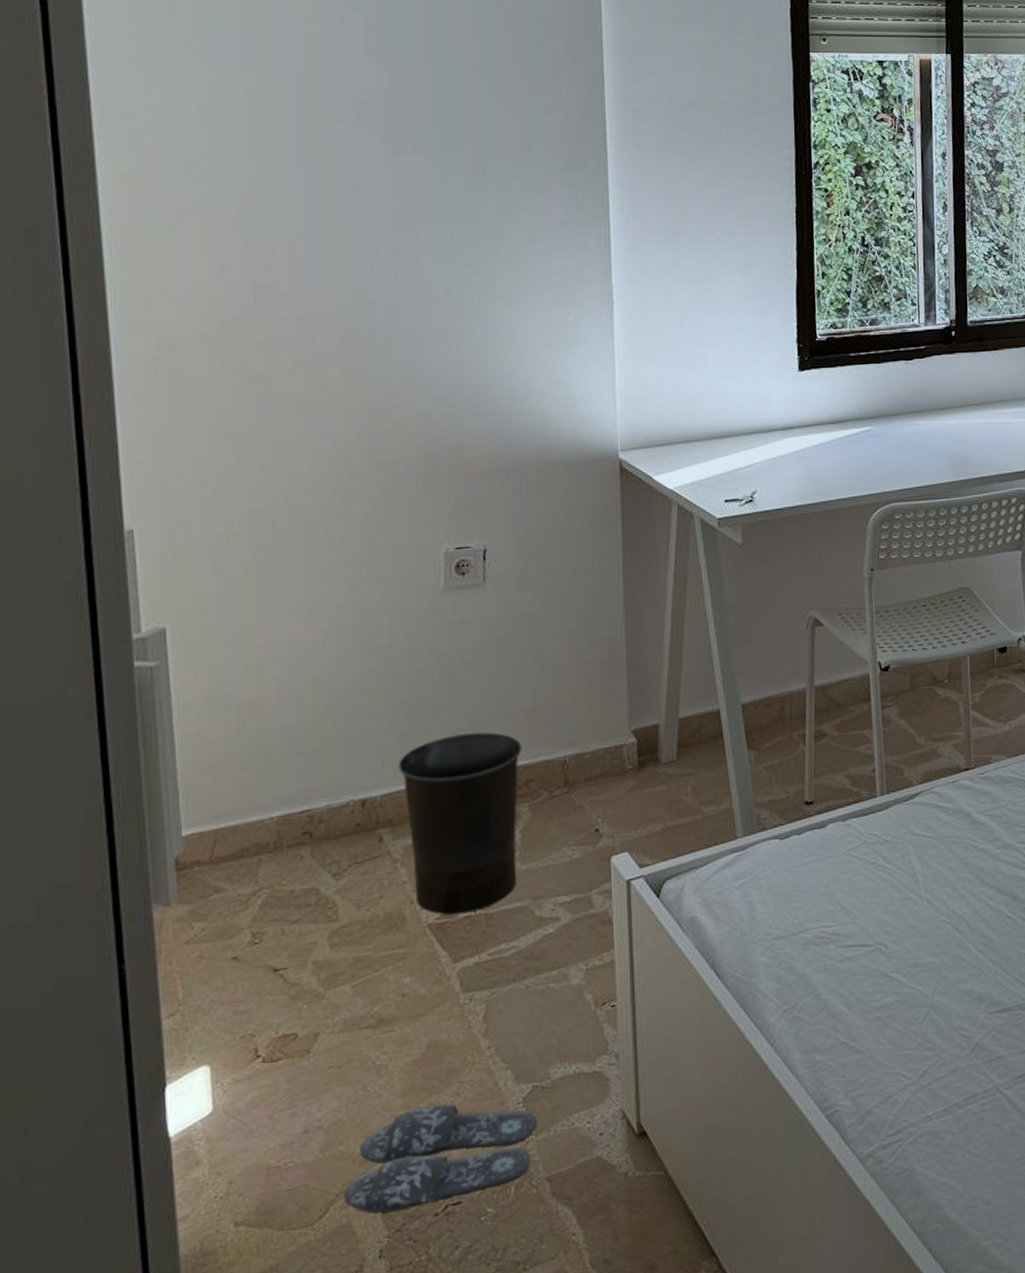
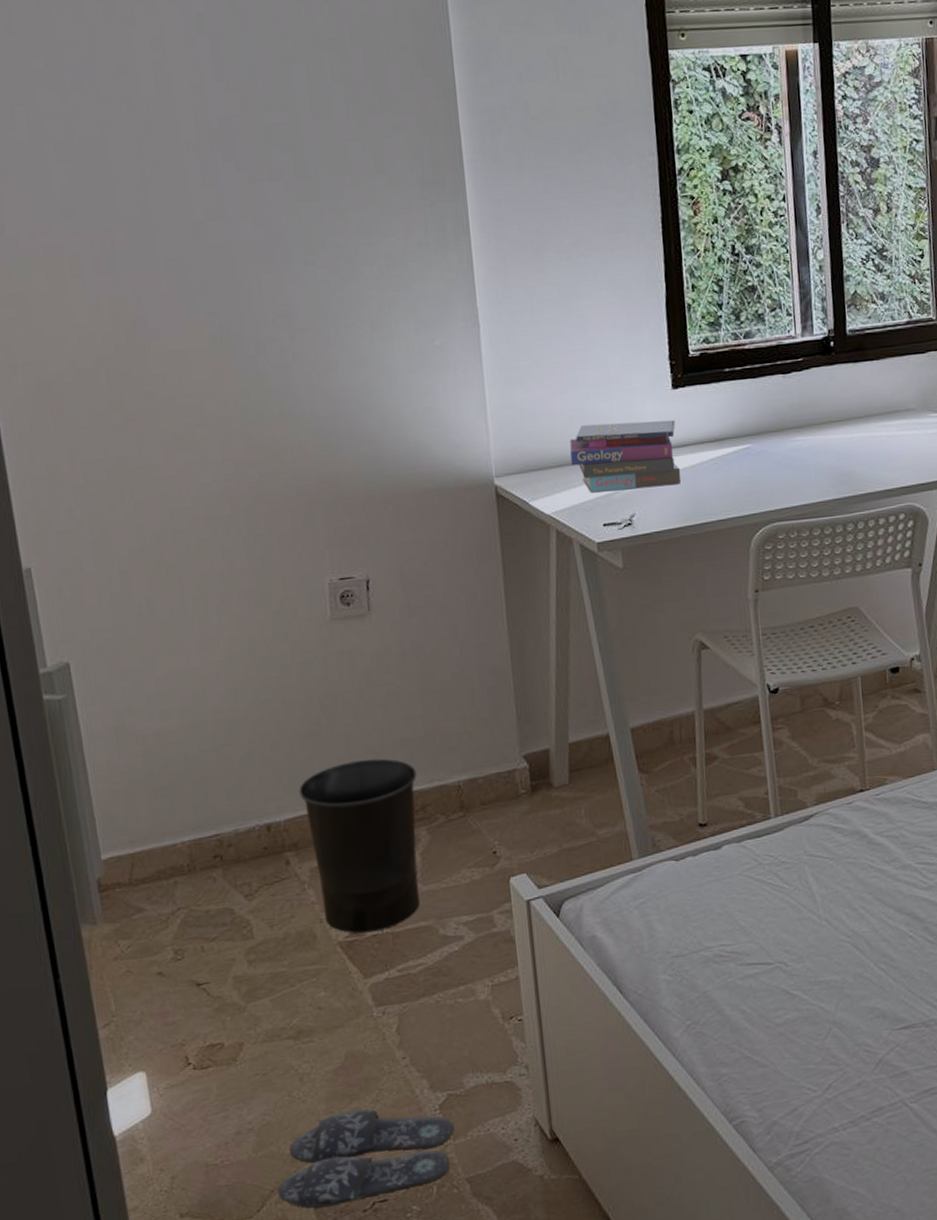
books: none [696,401,804,469] -> present [569,420,681,493]

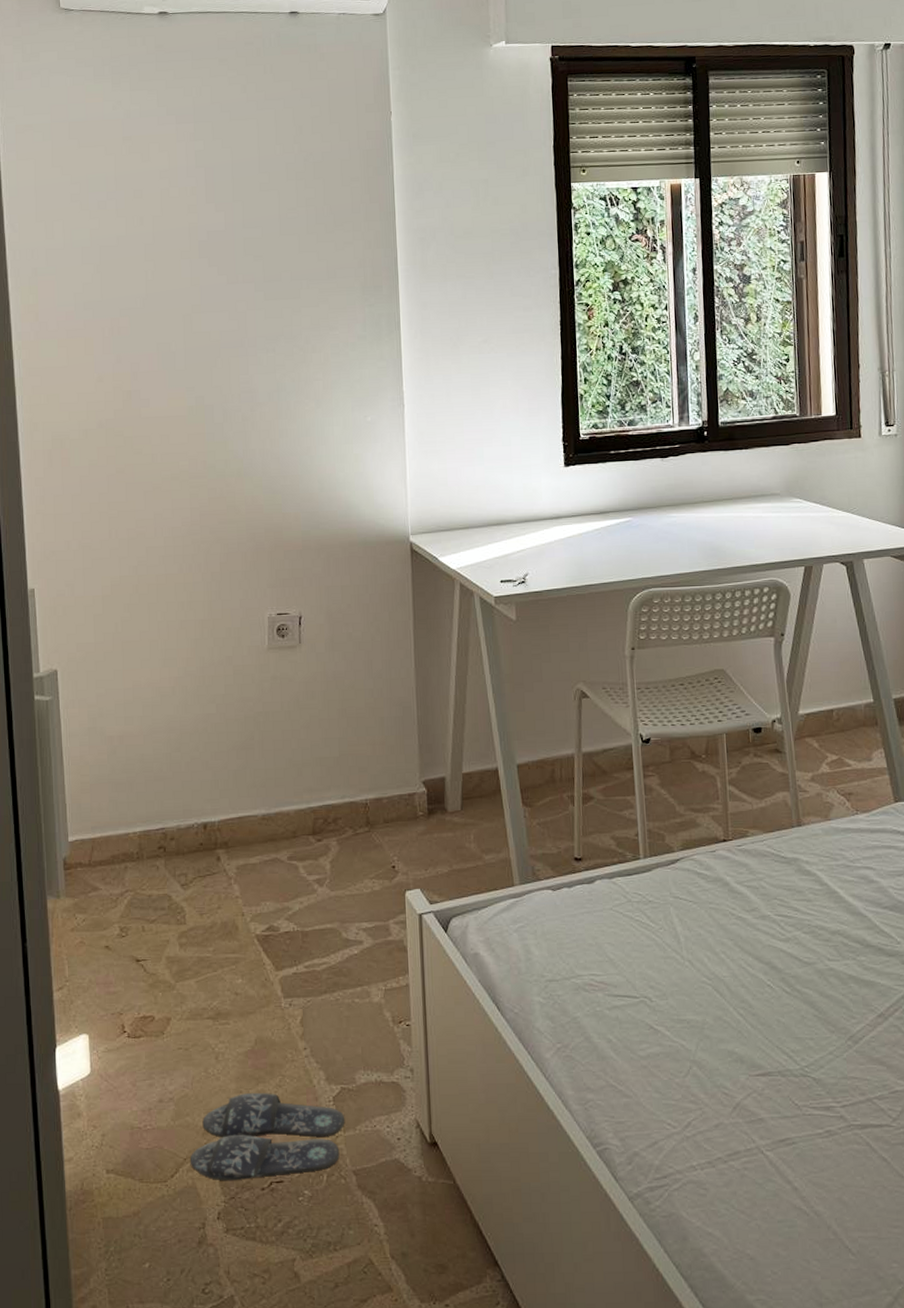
waste bin: present [299,758,421,933] -> none [232,773,331,928]
books: present [569,420,681,493] -> none [475,493,570,553]

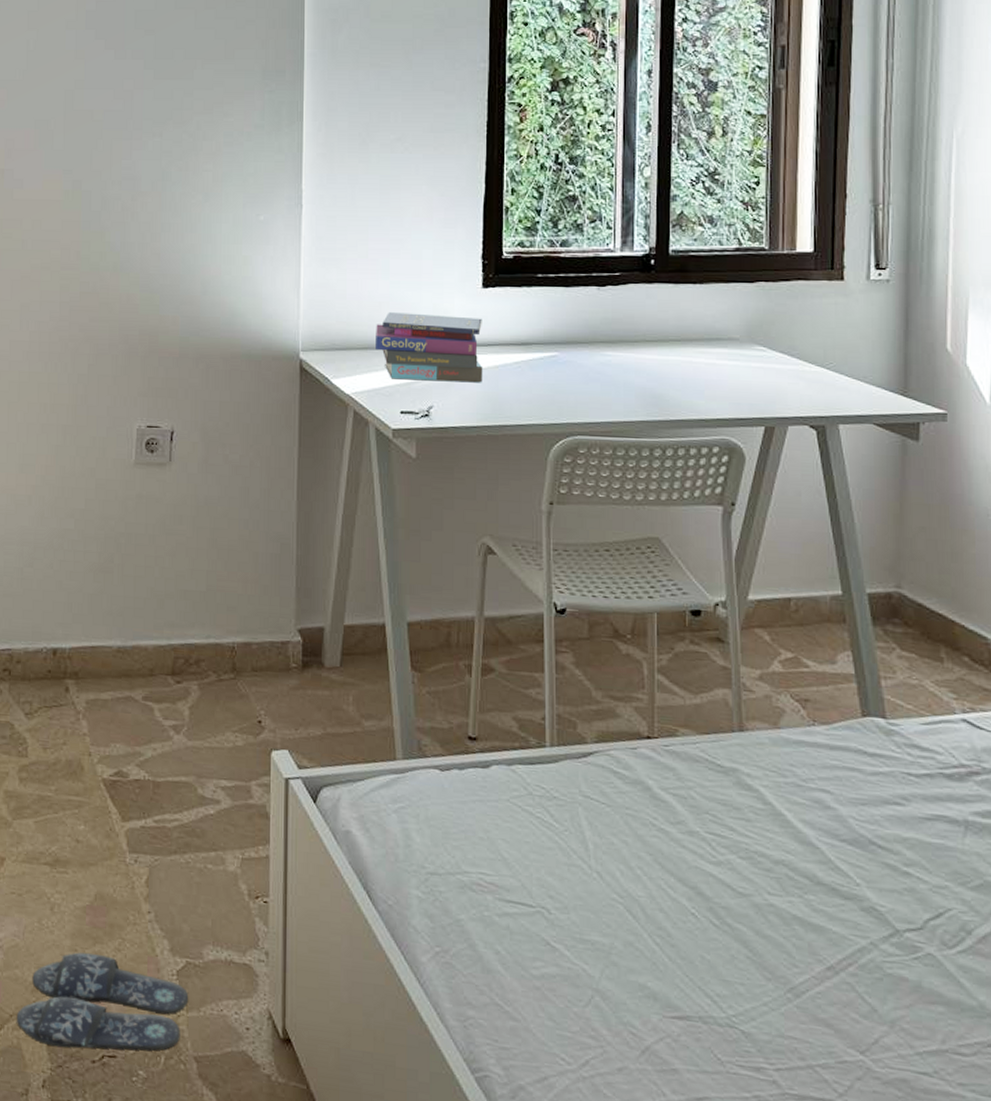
books: none [475,493,570,553] -> present [376,312,483,382]

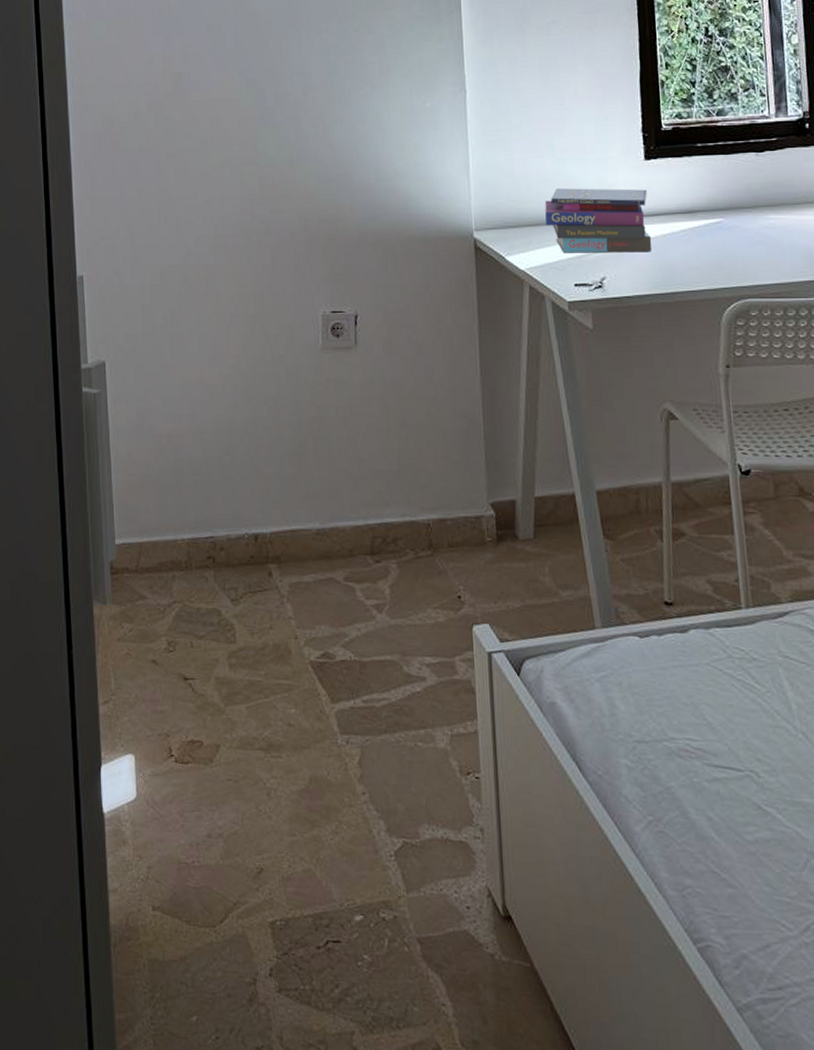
slippers: present [17,952,189,1051] -> none [241,837,408,935]

